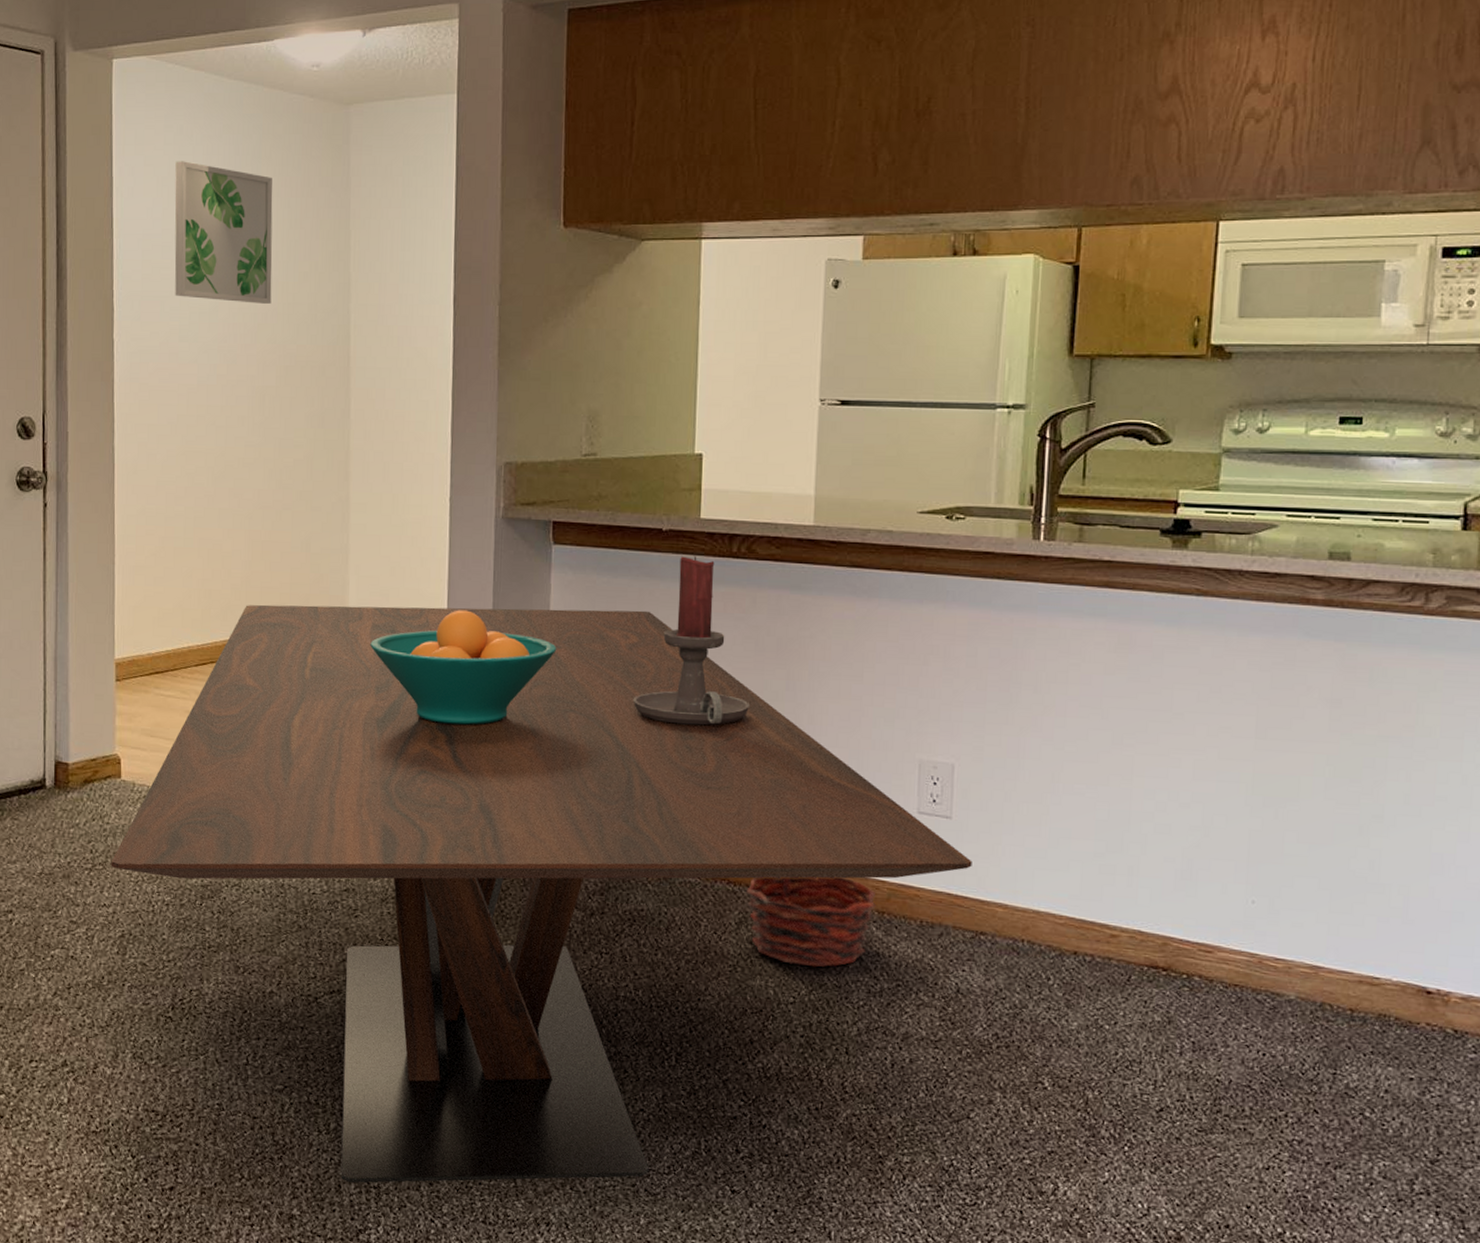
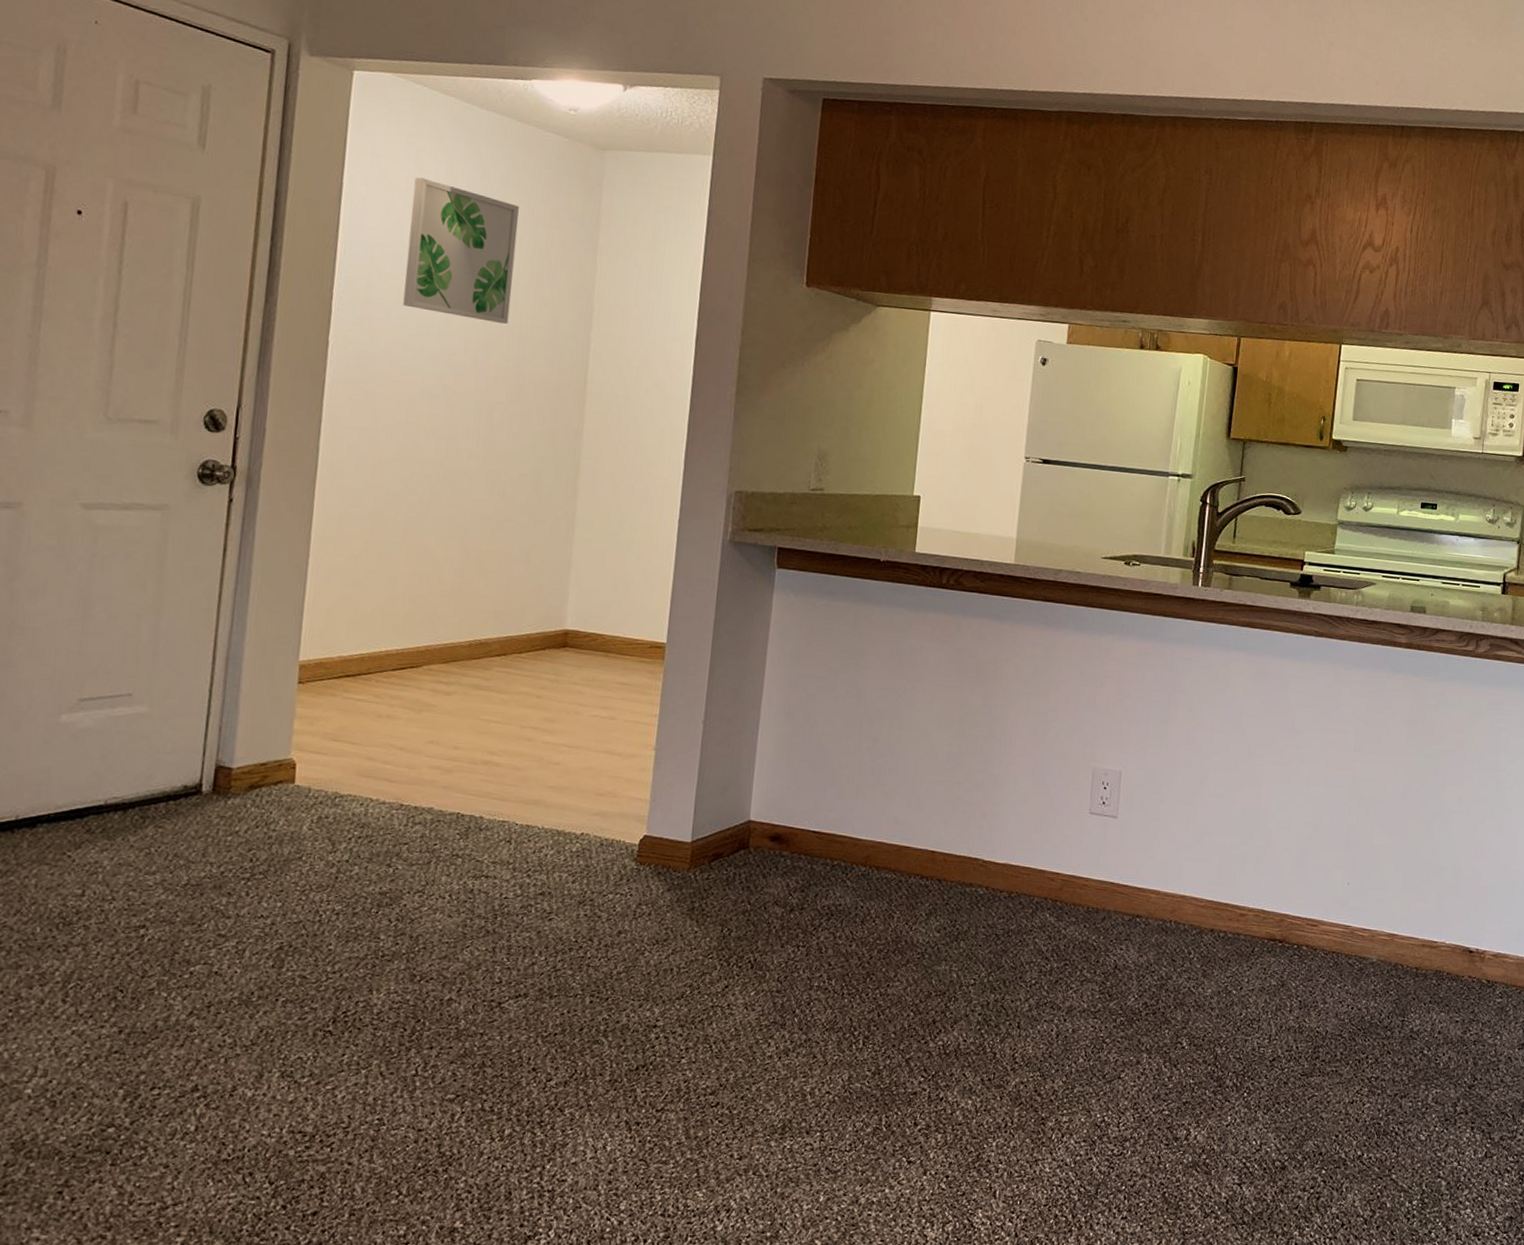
dining table: present [111,604,972,1184] -> none [273,611,1133,1189]
fruit bowl: present [370,610,557,725] -> none [586,624,774,733]
candle holder: present [633,555,749,726] -> none [843,584,950,736]
basket: present [746,876,876,968] -> none [937,870,1050,952]

